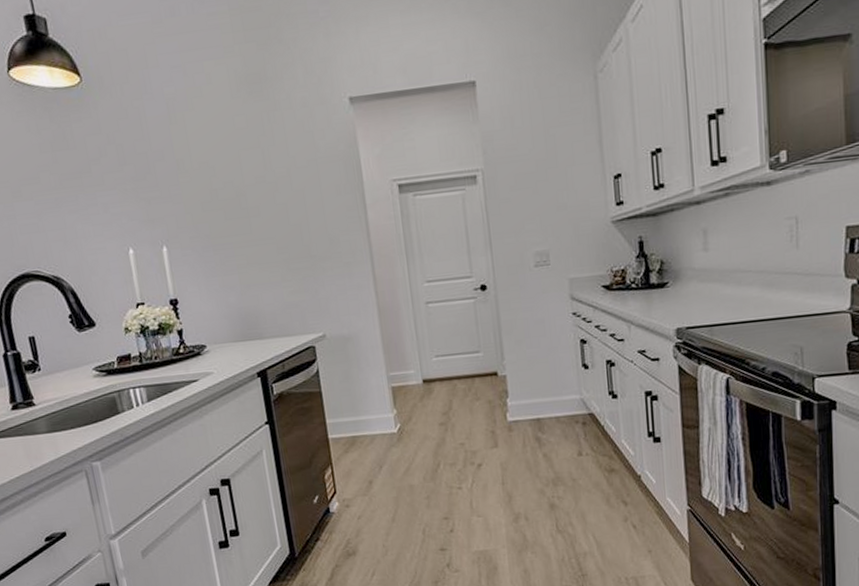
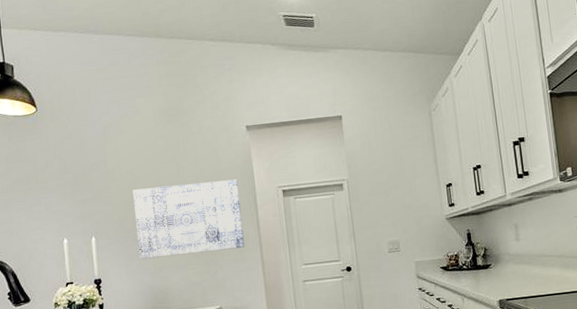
wall art: none [208,170,352,274] -> present [133,179,245,259]

